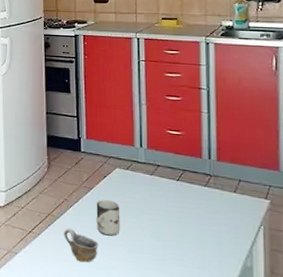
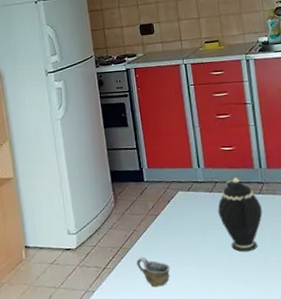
cup: present [96,200,120,236] -> none [163,223,188,258]
teapot: none [157,163,206,246] -> present [218,176,263,252]

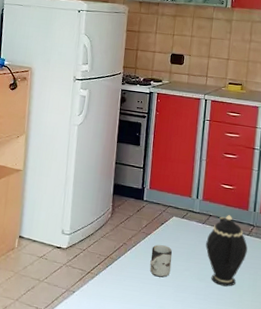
cup: present [136,257,170,287] -> none [119,269,150,301]
cup: none [163,223,188,258] -> present [150,245,173,278]

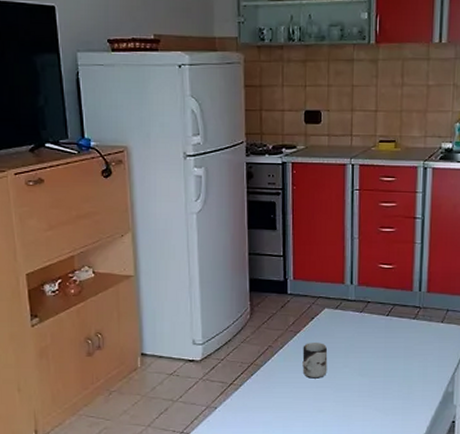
teapot: present [205,214,248,287] -> none [366,298,414,379]

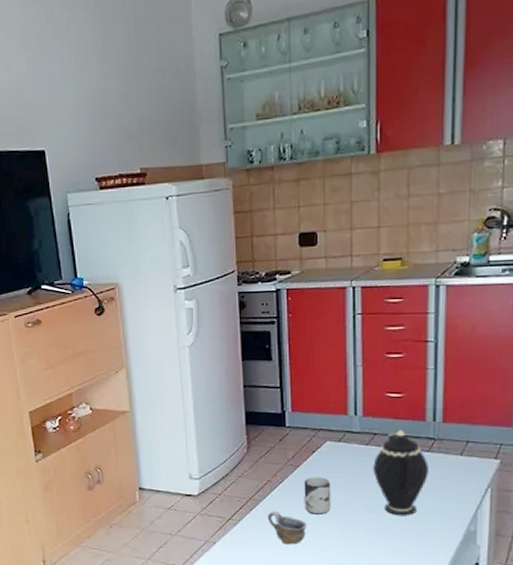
cup: none [268,375,304,408] -> present [268,511,307,545]
teapot: none [366,298,414,379] -> present [373,429,429,516]

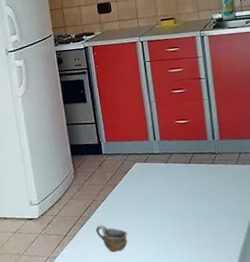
cup: present [304,477,331,515] -> none [121,192,145,225]
teapot: present [373,429,429,516] -> none [173,148,215,218]

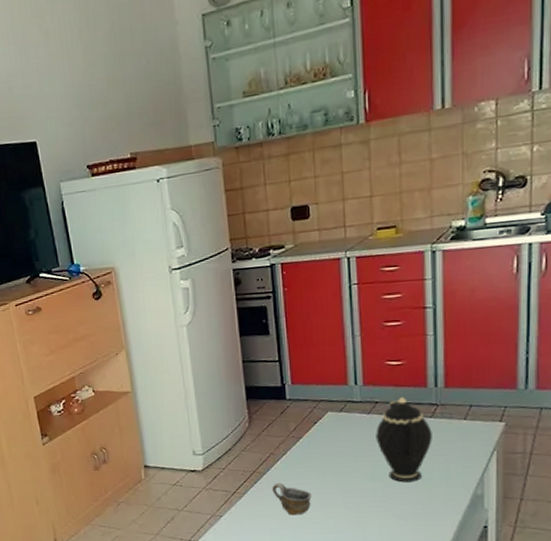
teapot: none [173,148,215,218] -> present [376,396,432,483]

